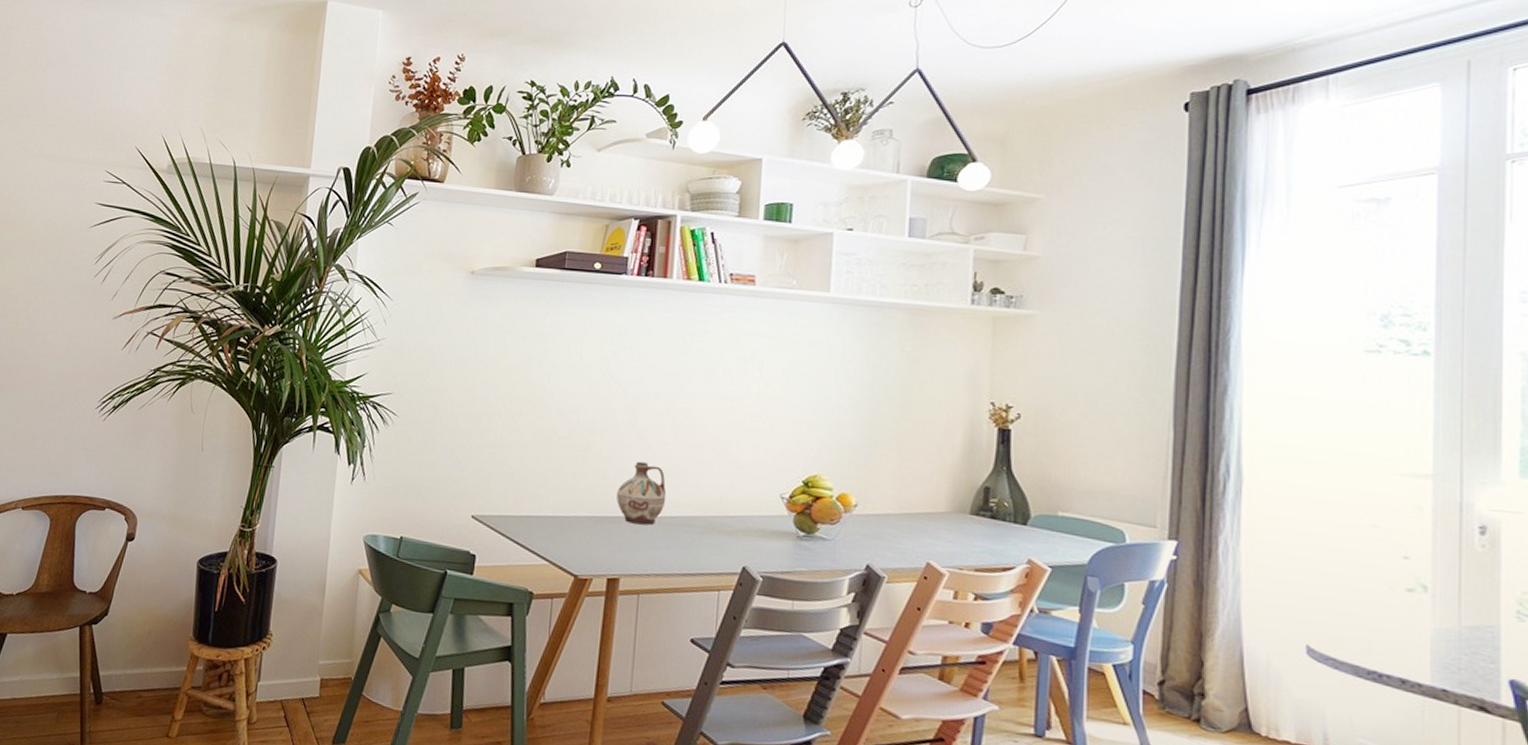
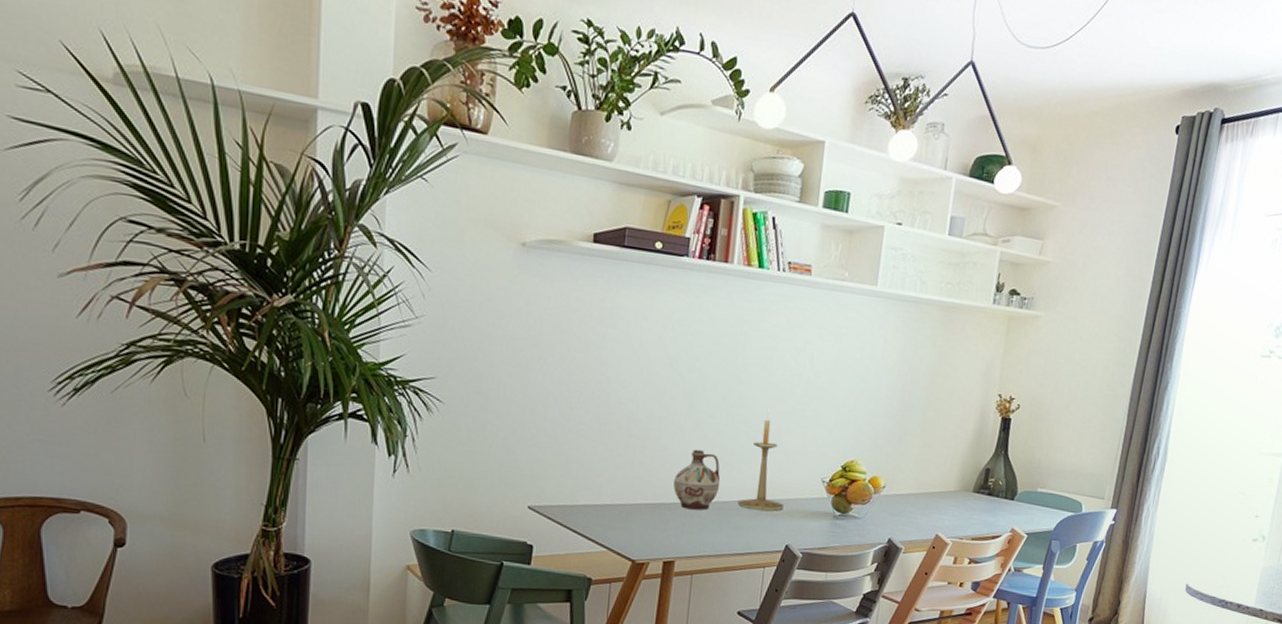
candlestick: none [686,419,738,530] -> present [737,408,784,512]

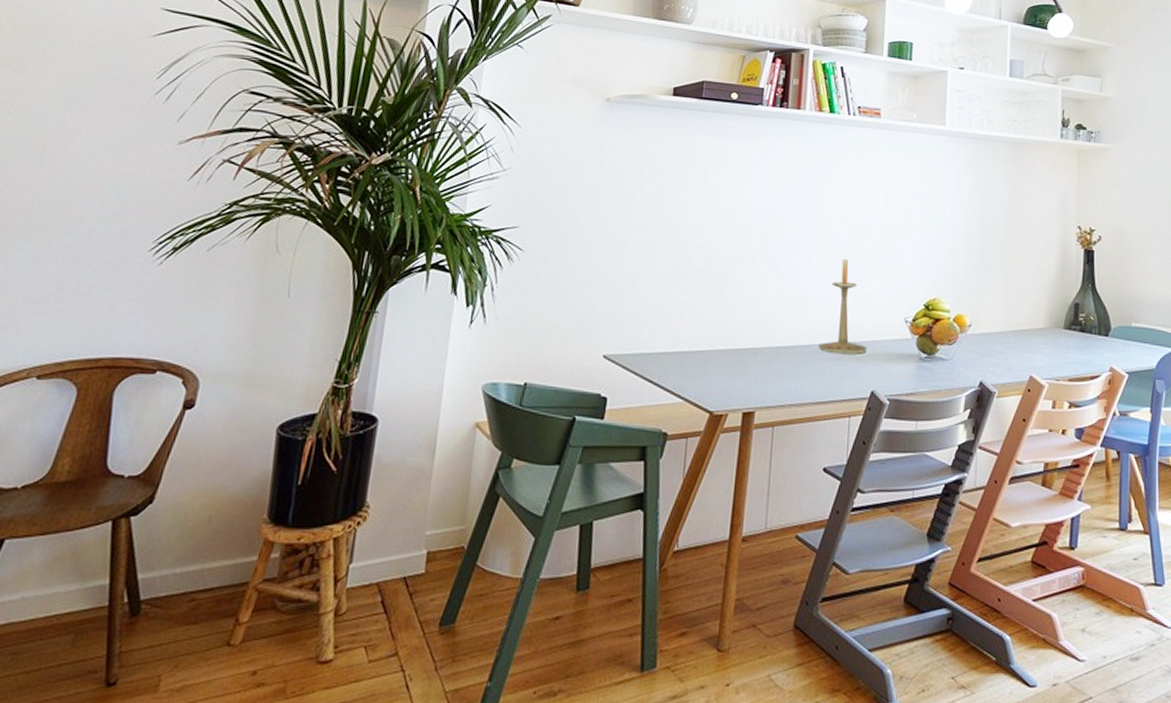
ceramic jug: present [673,449,721,511] -> none [752,291,800,356]

